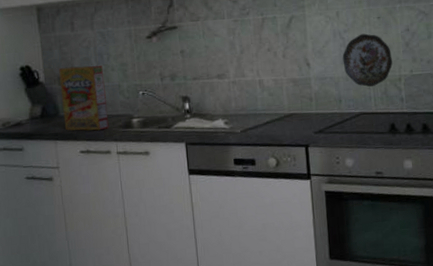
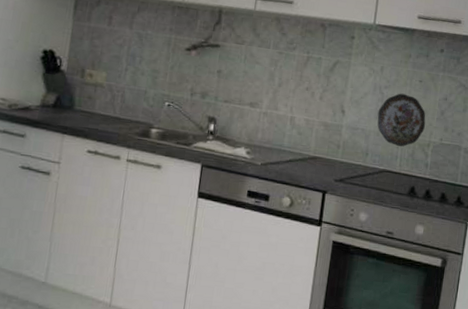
cereal box: present [59,65,109,131] -> none [77,60,132,134]

